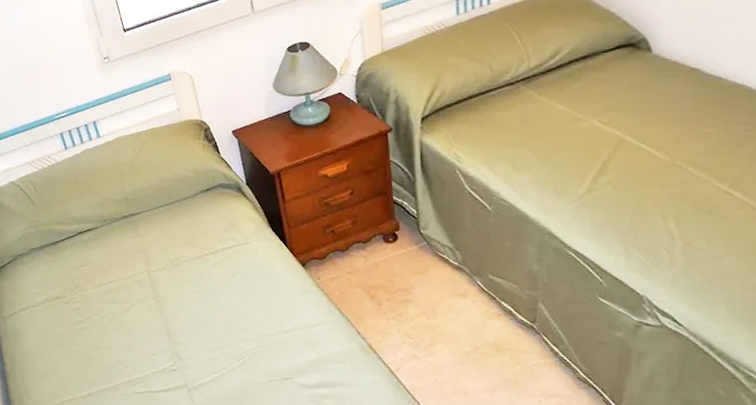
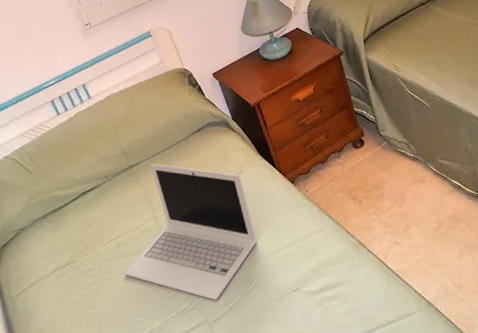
laptop: none [110,215,252,368] -> present [124,163,257,301]

